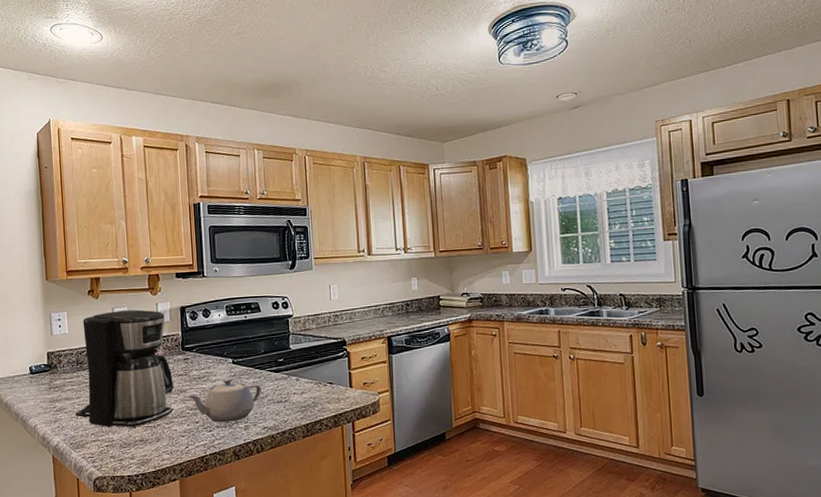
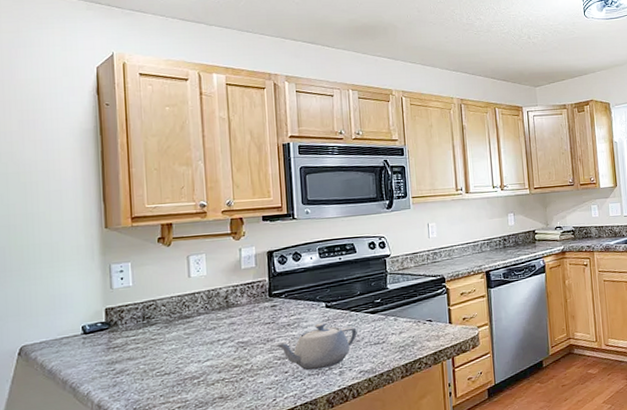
coffee maker: present [76,309,174,428] -> none [141,256,259,387]

